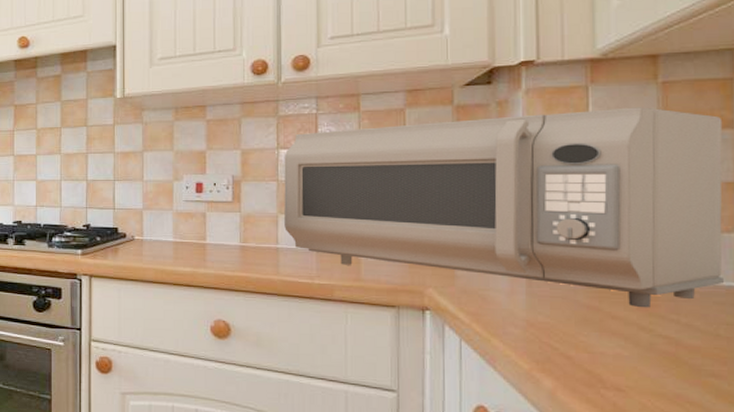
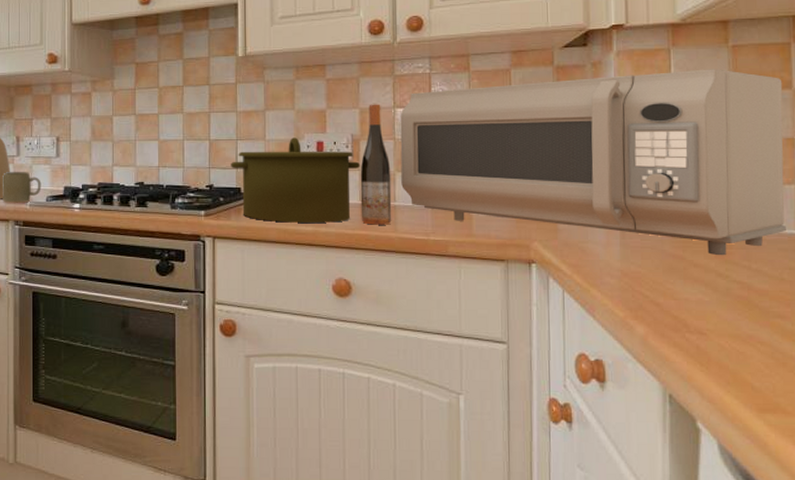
cooking pot: none [108,178,241,264] -> present [231,137,360,223]
wine bottle: none [241,145,274,267] -> present [360,104,392,225]

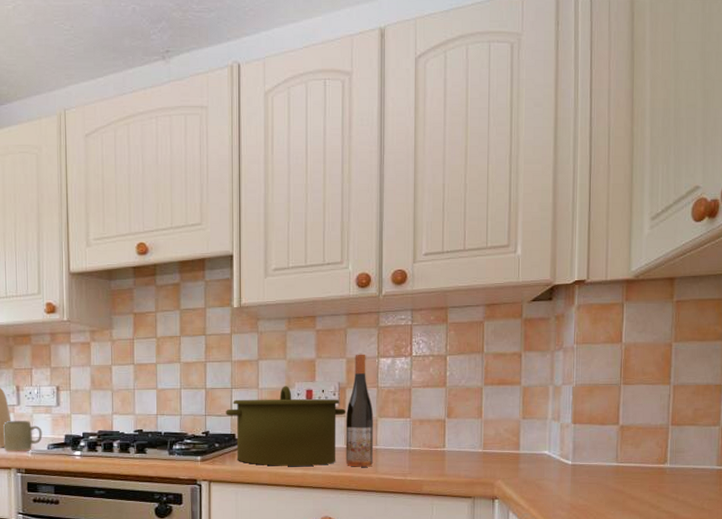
microwave: present [400,69,786,256] -> none [383,322,716,490]

